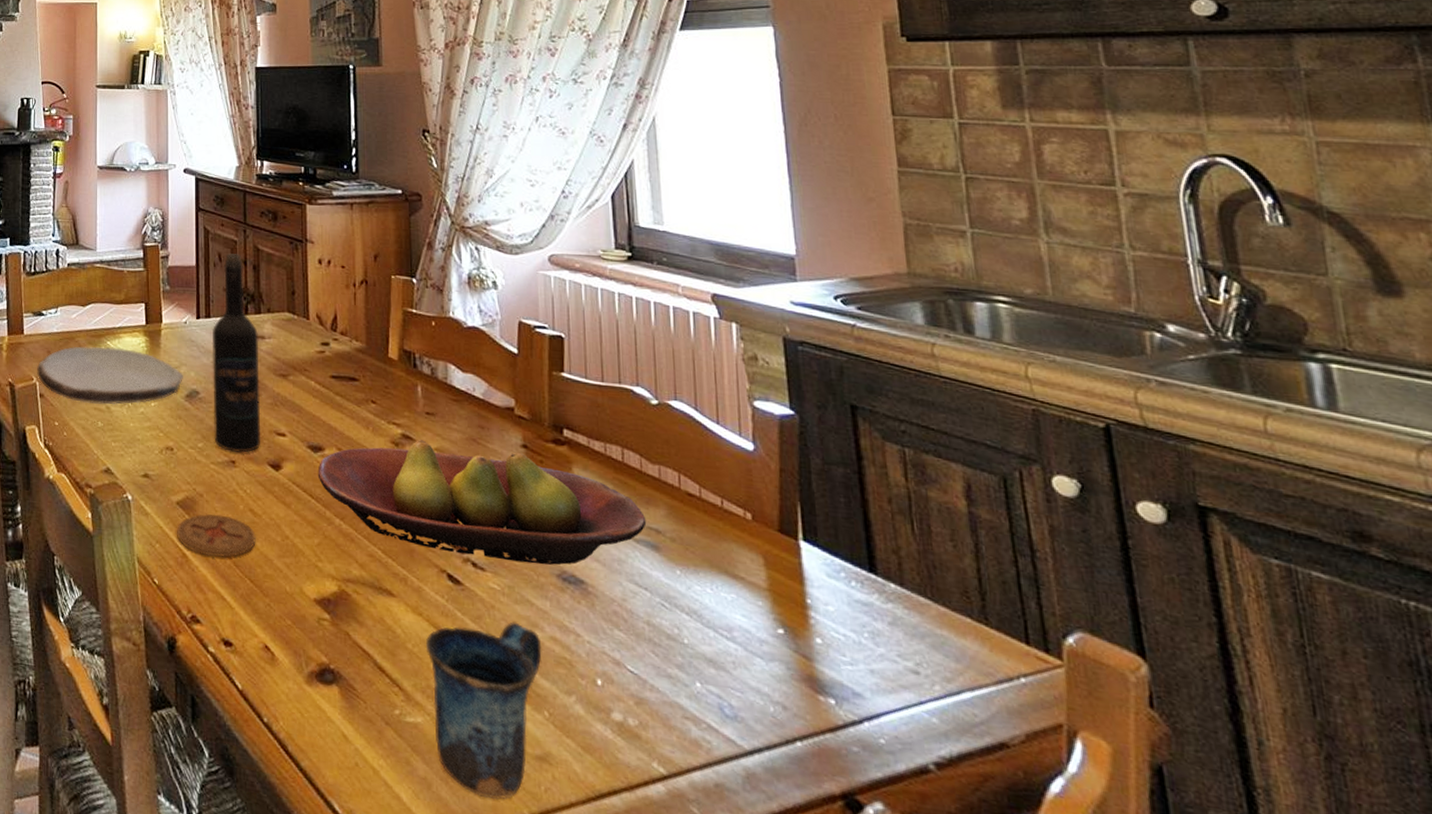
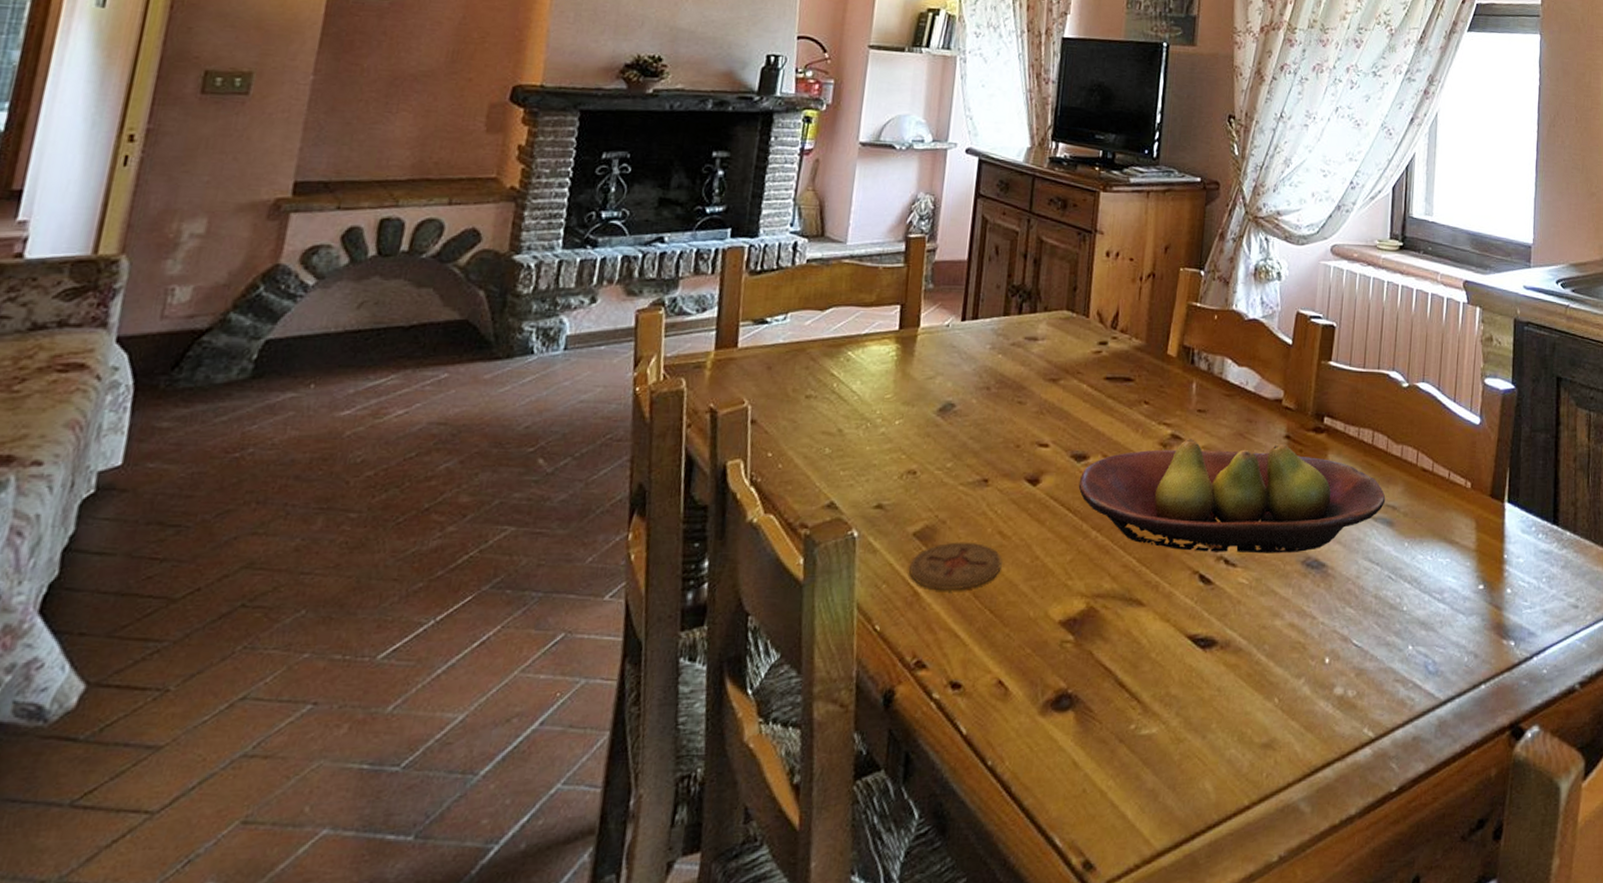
plate: present [37,346,183,405] -> none [750,357,938,427]
wine bottle: present [211,252,261,453] -> none [966,244,1032,469]
mug: present [425,622,542,800] -> none [1168,614,1280,797]

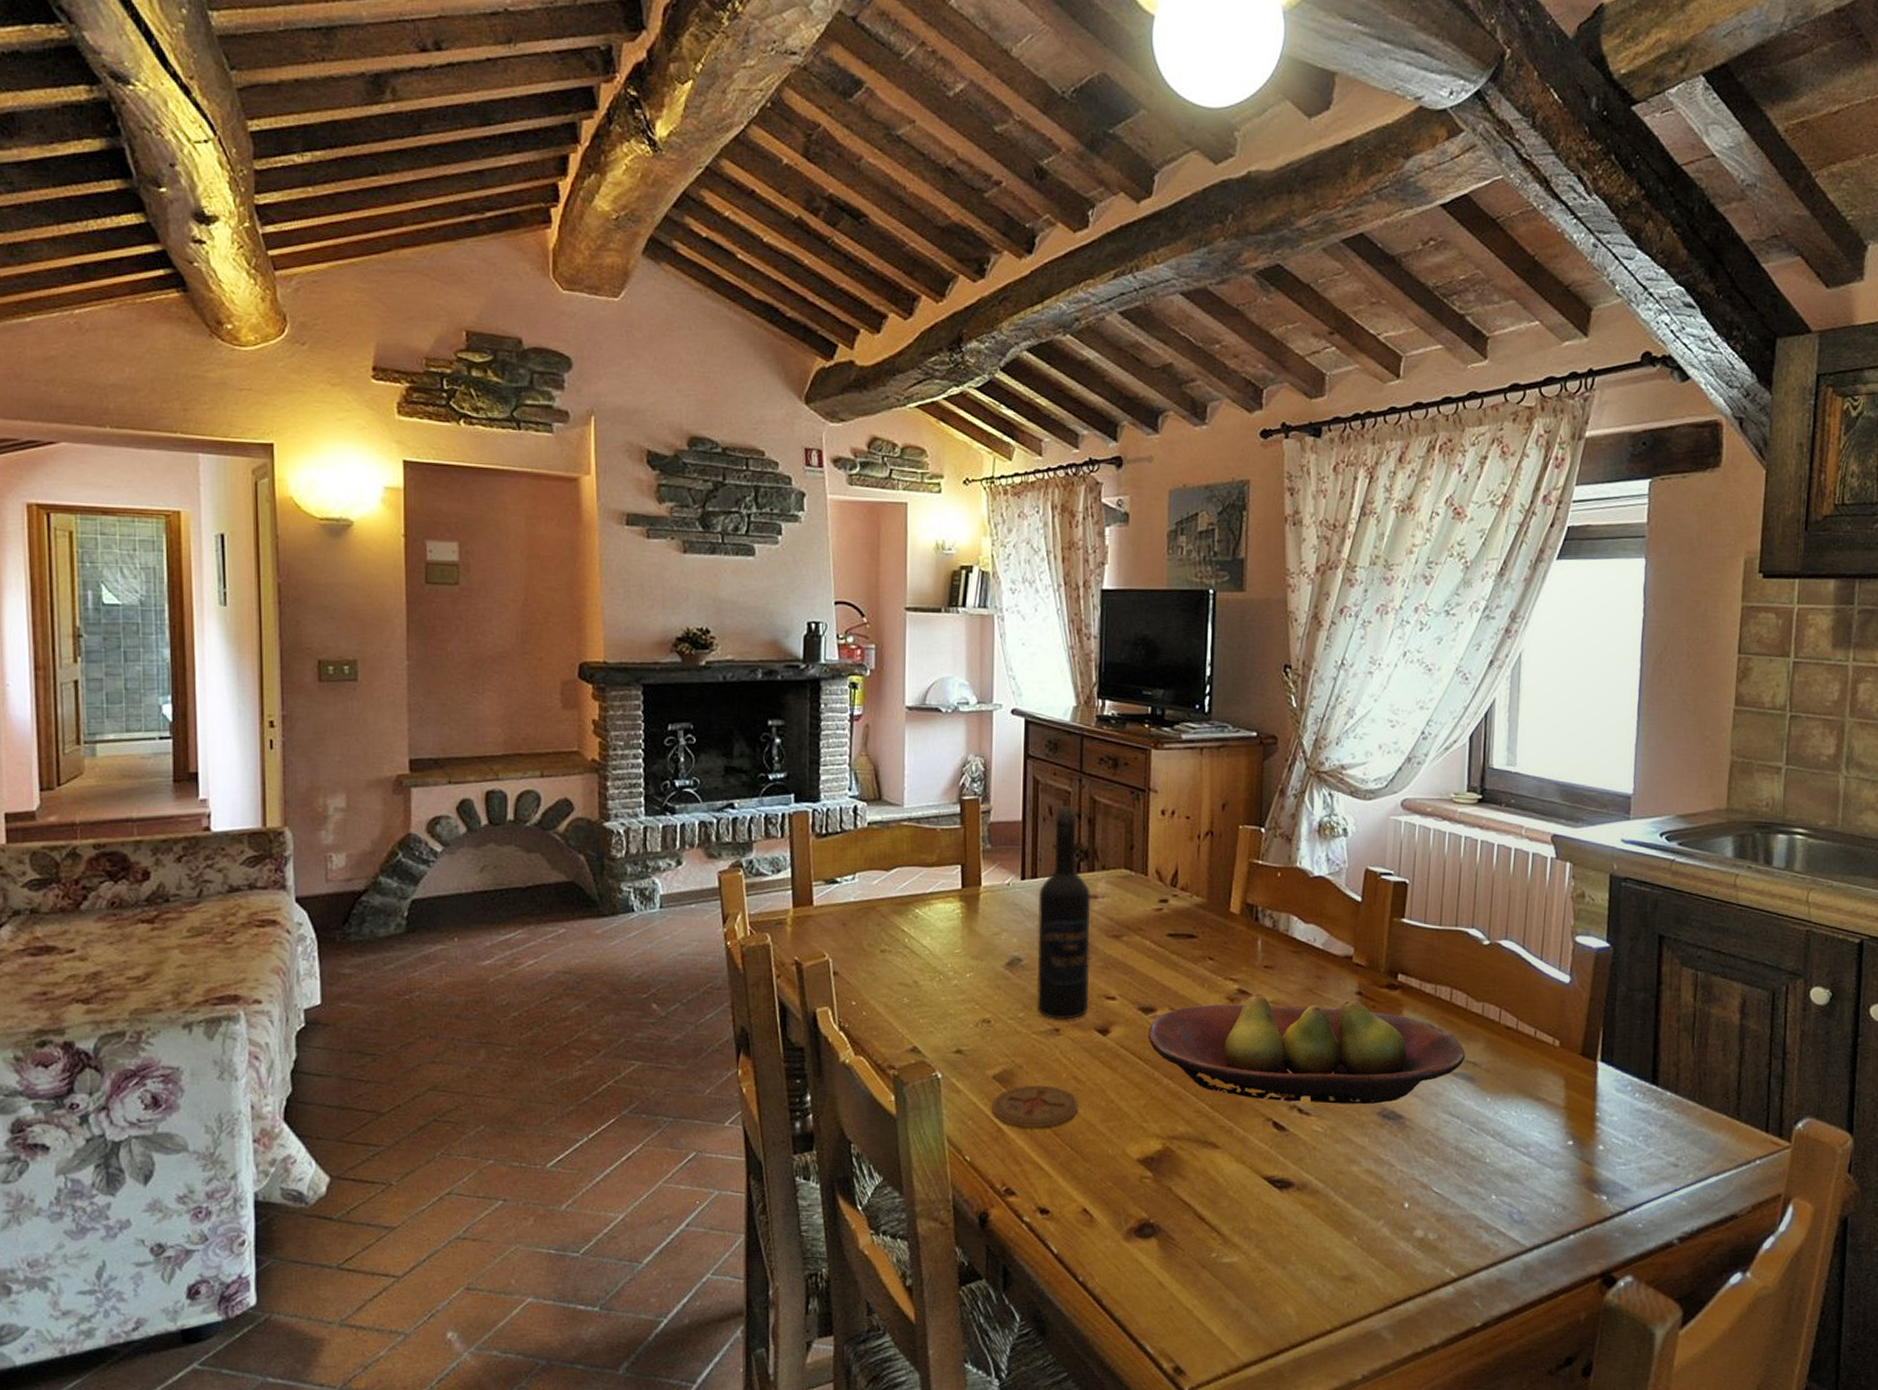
wine bottle: none [966,244,1032,469] -> present [1036,805,1092,1020]

